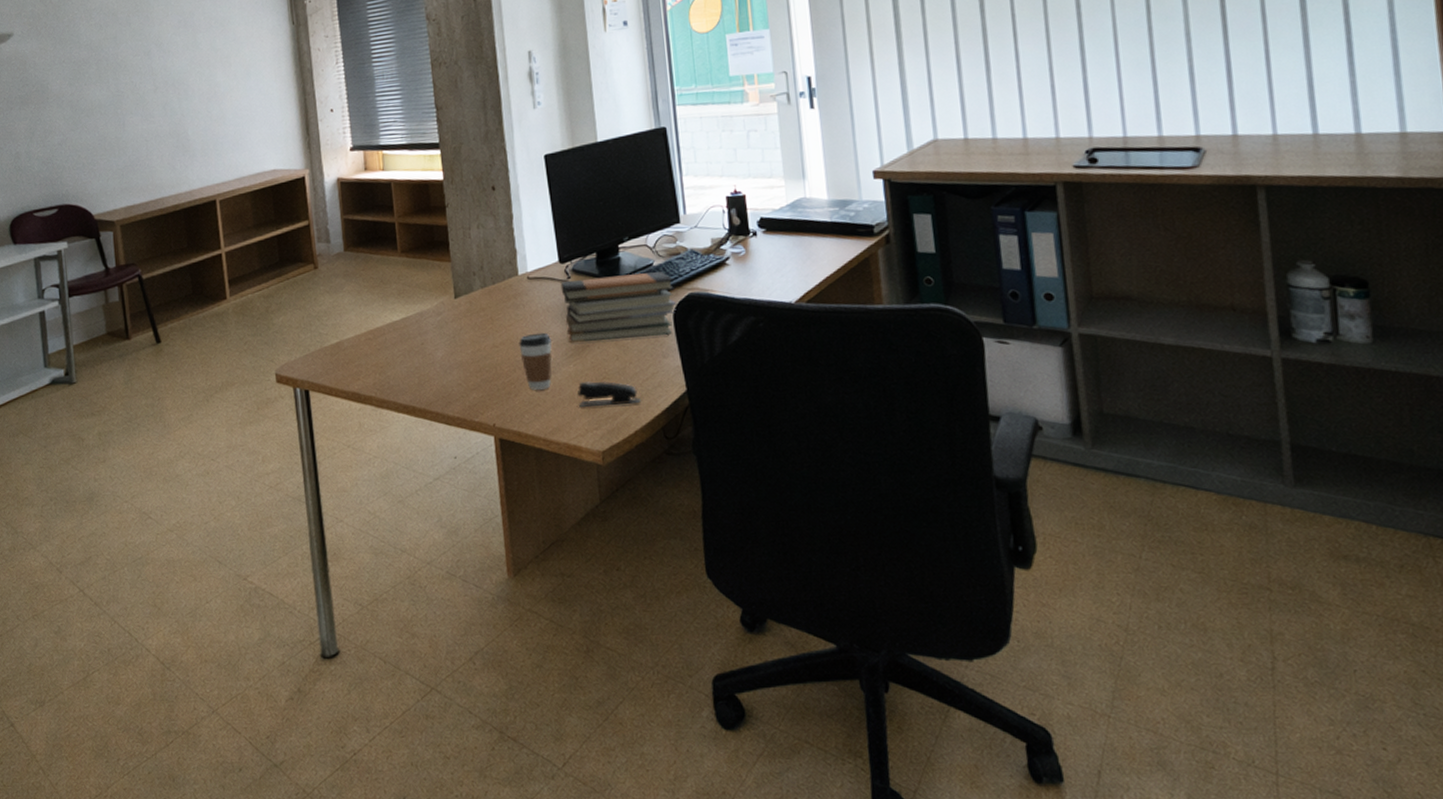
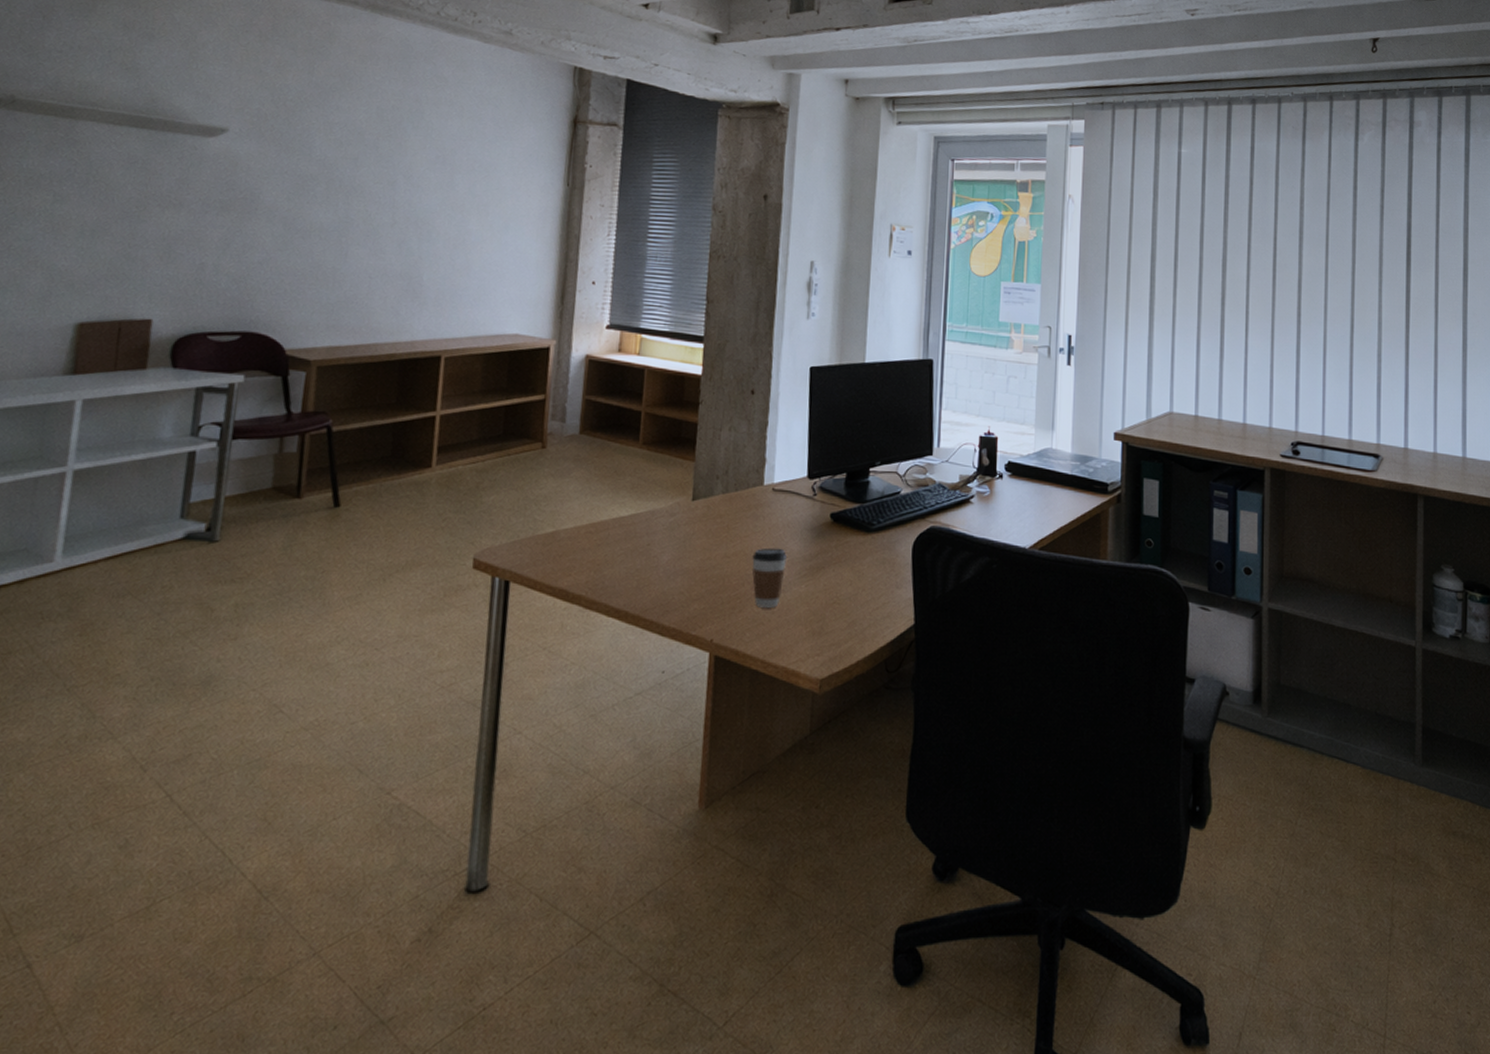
book stack: present [560,272,677,344] -> none [804,498,918,565]
stapler: present [578,381,641,407] -> none [804,604,868,632]

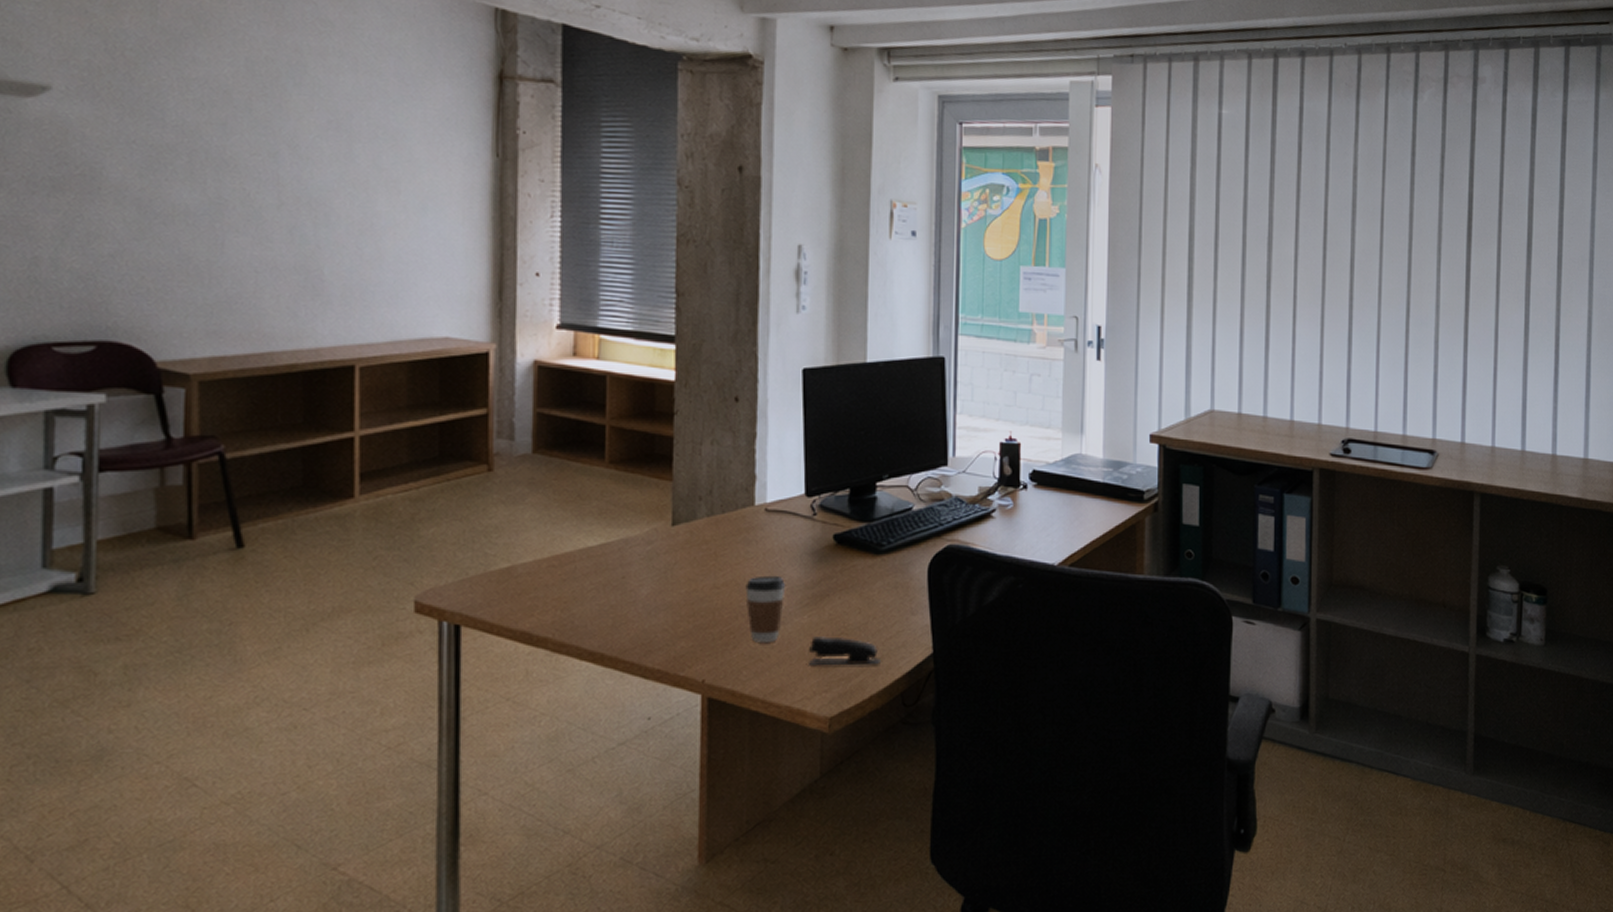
stapler: none [804,604,868,632] -> present [809,636,881,665]

